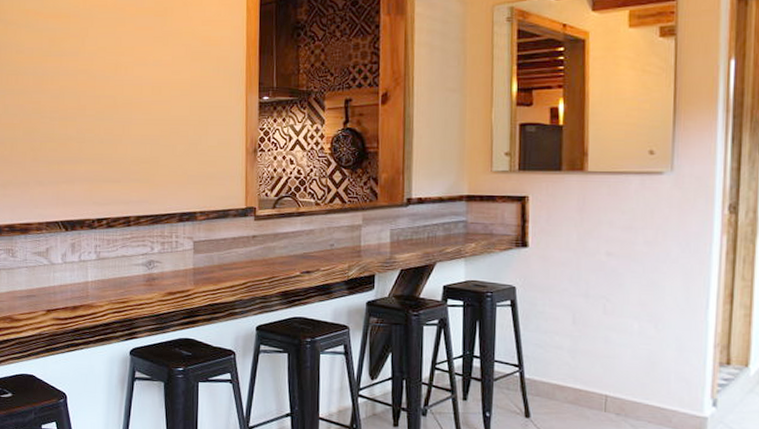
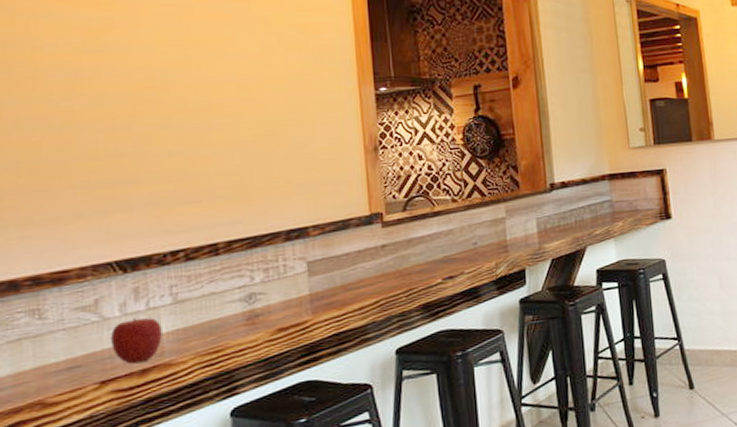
apple: none [55,266,88,301] -> present [111,317,162,364]

